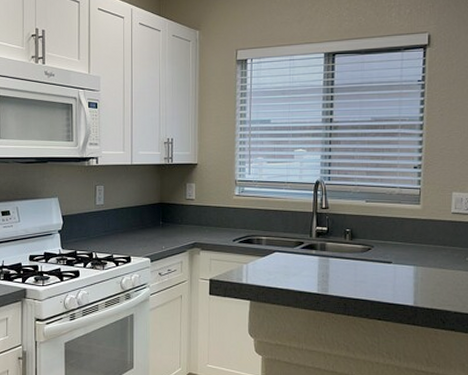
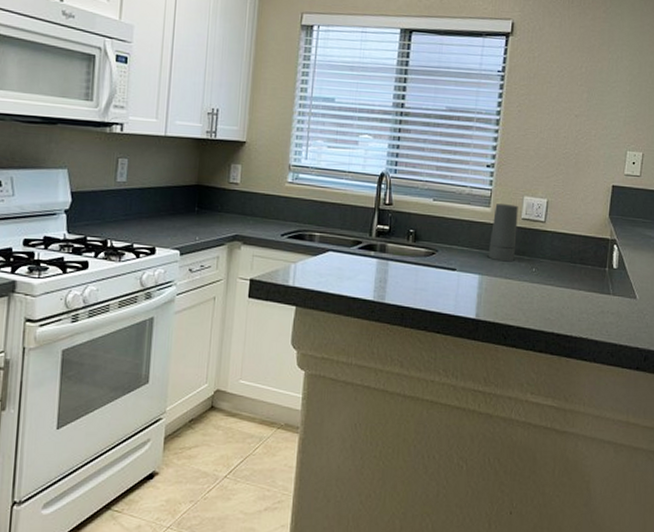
canister: none [422,201,448,253] -> present [489,204,518,262]

